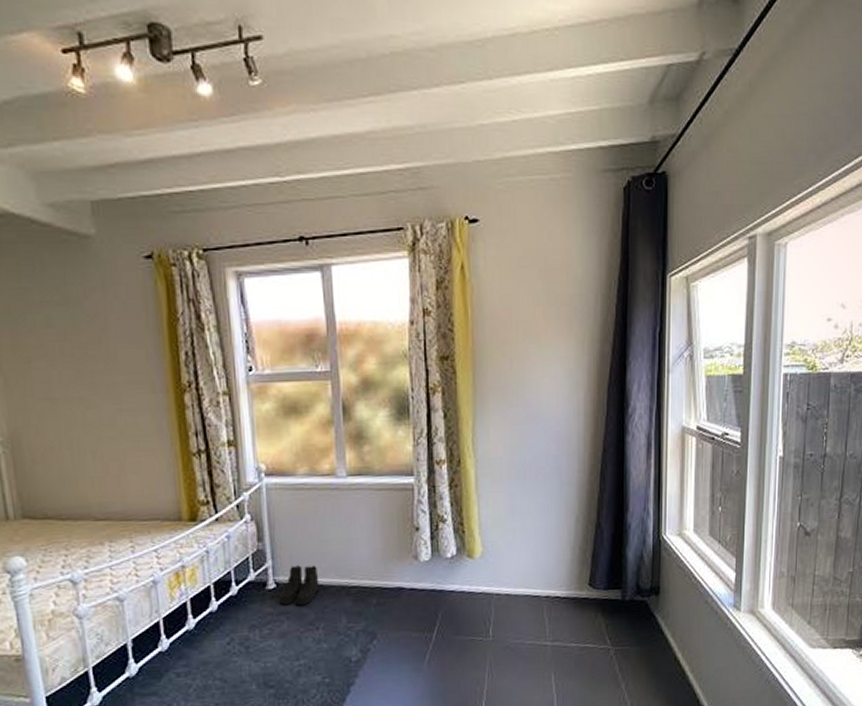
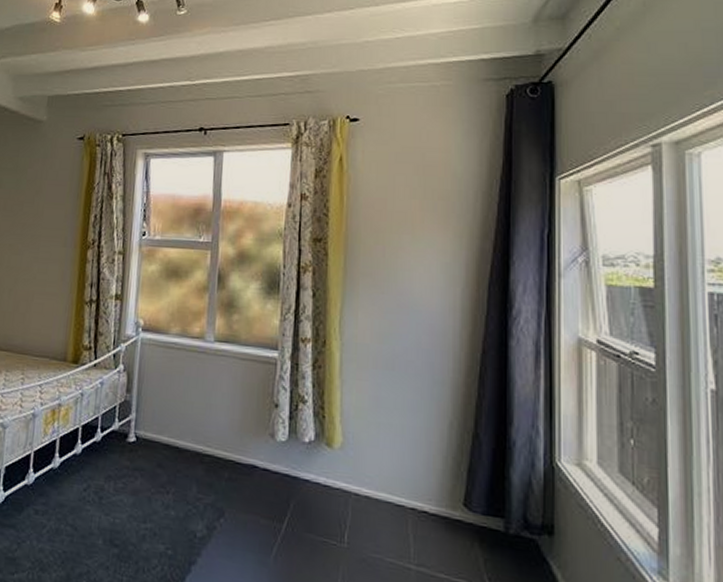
boots: present [279,565,320,605] -> none [136,422,176,465]

